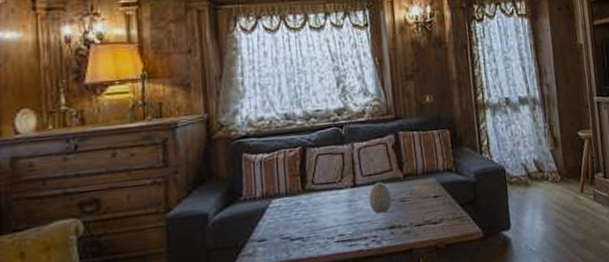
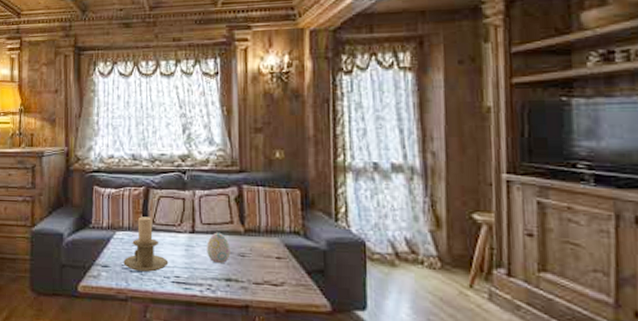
candle holder: none [282,178,332,239] -> present [123,216,169,272]

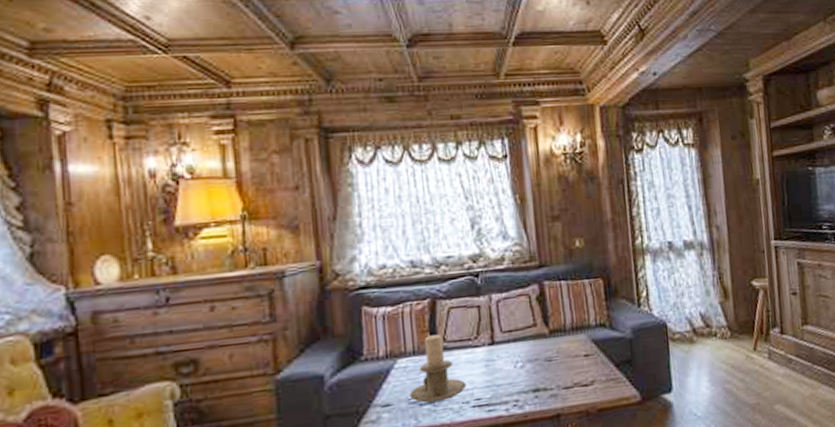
decorative egg: present [207,232,231,264] -> none [509,338,537,375]

